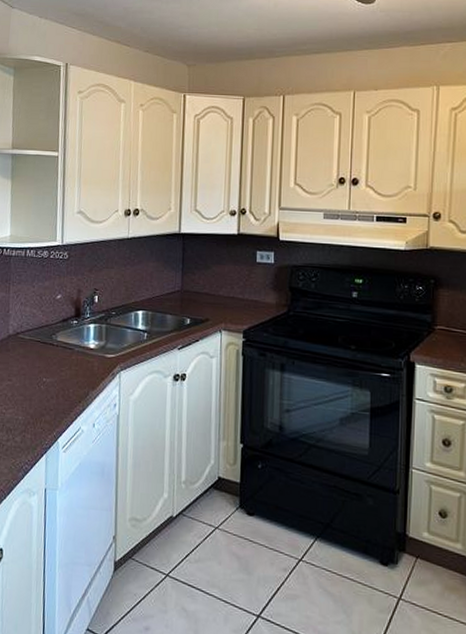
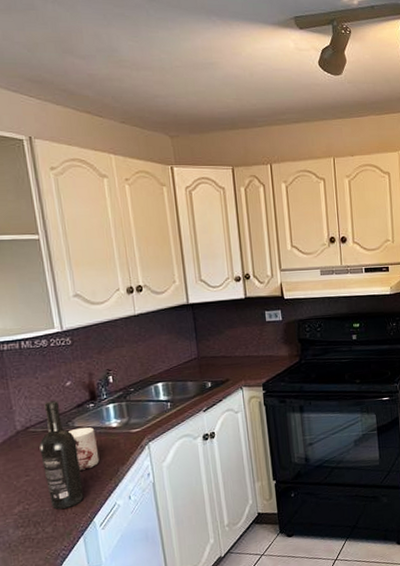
wine bottle: none [24,311,56,422] -> present [39,401,84,510]
mug: none [51,342,74,386] -> present [68,427,100,471]

